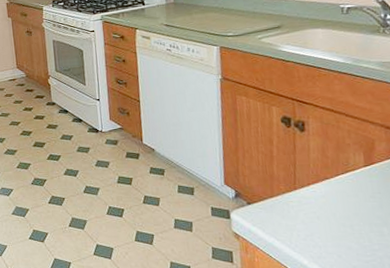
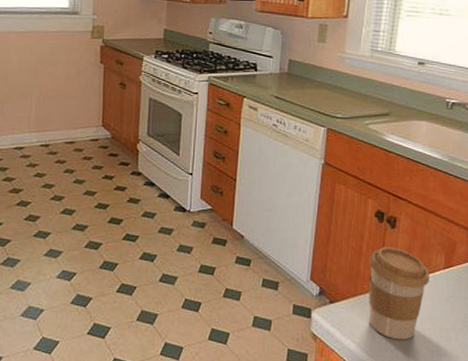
coffee cup: none [281,149,350,237] -> present [369,247,429,340]

